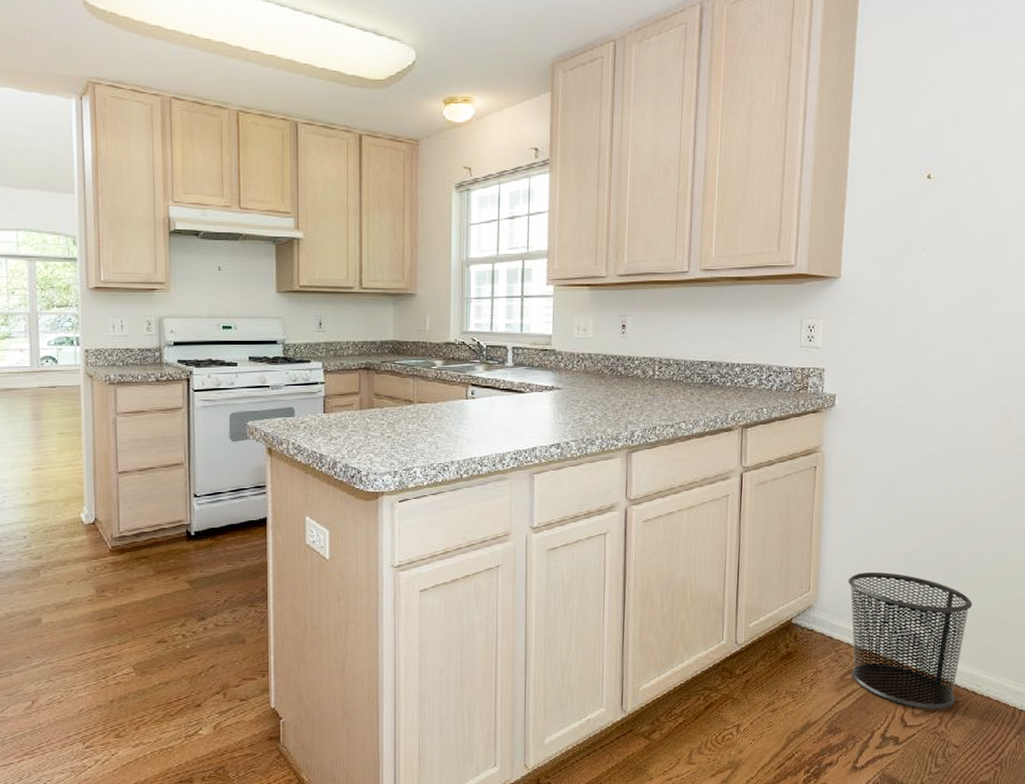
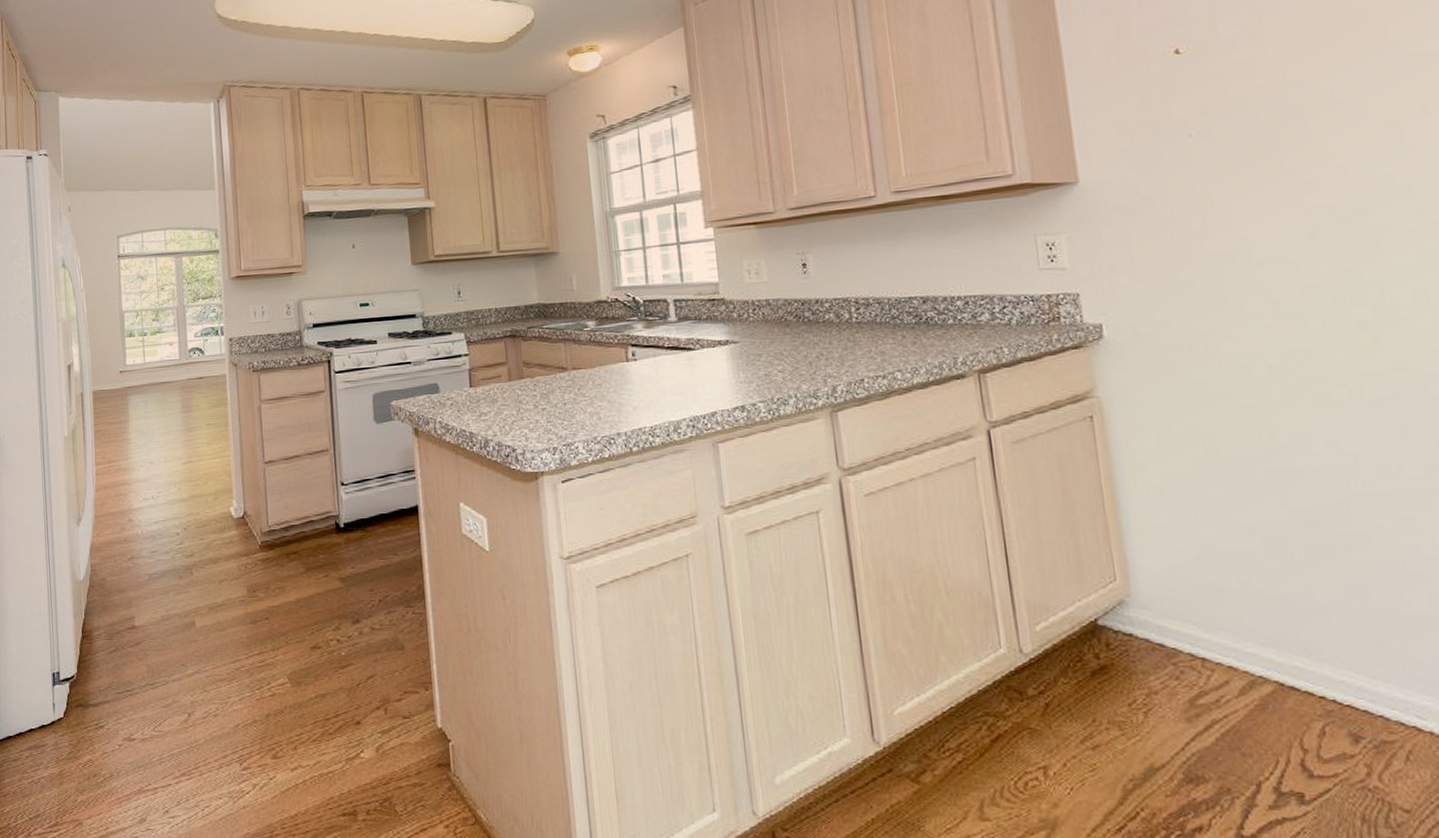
trash can: present [848,571,973,709] -> none [1171,553,1387,753]

